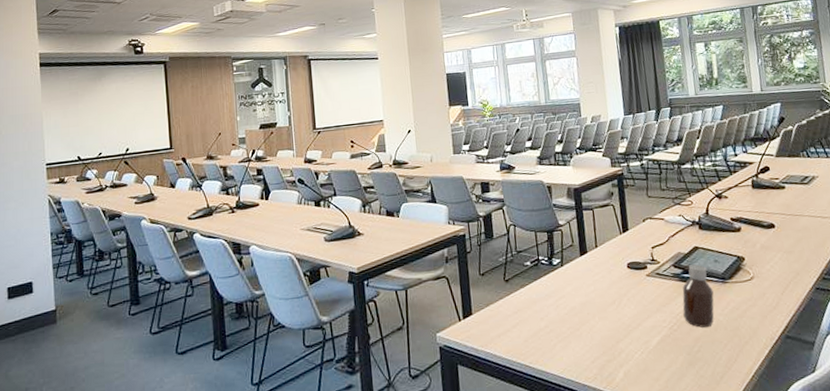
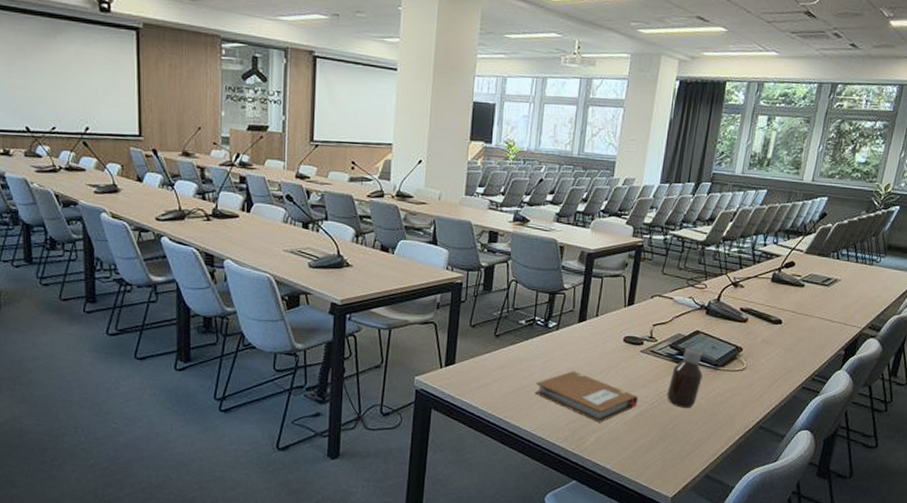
notebook: none [552,305,658,356] -> present [534,371,638,423]

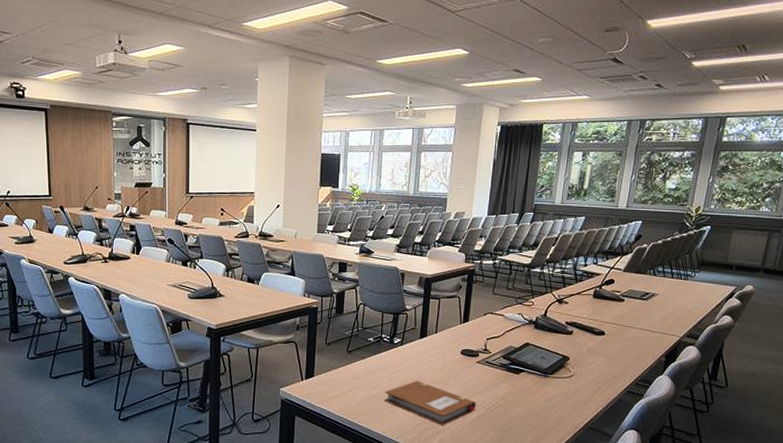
bottle: present [667,347,703,408] -> none [502,358,534,411]

